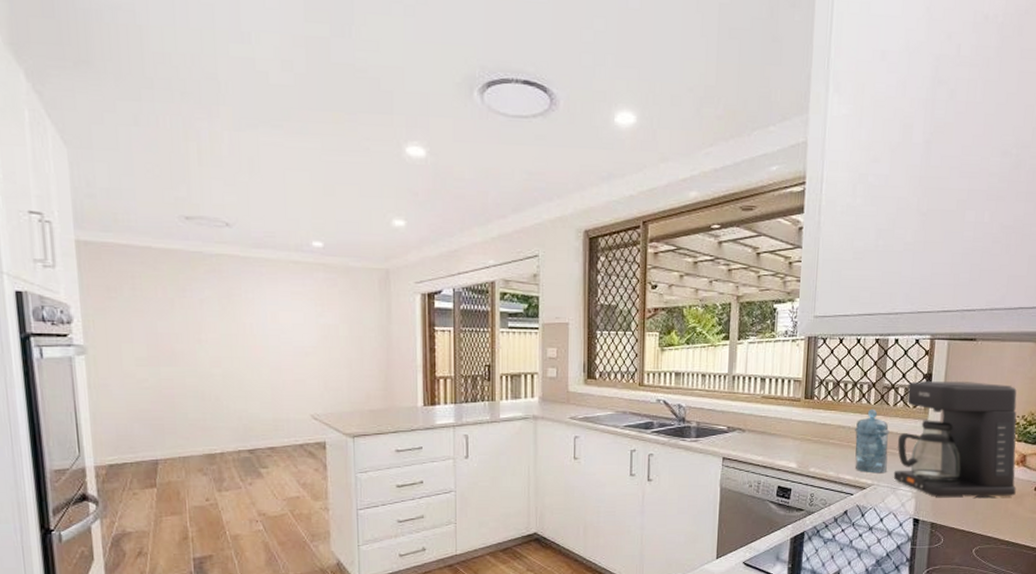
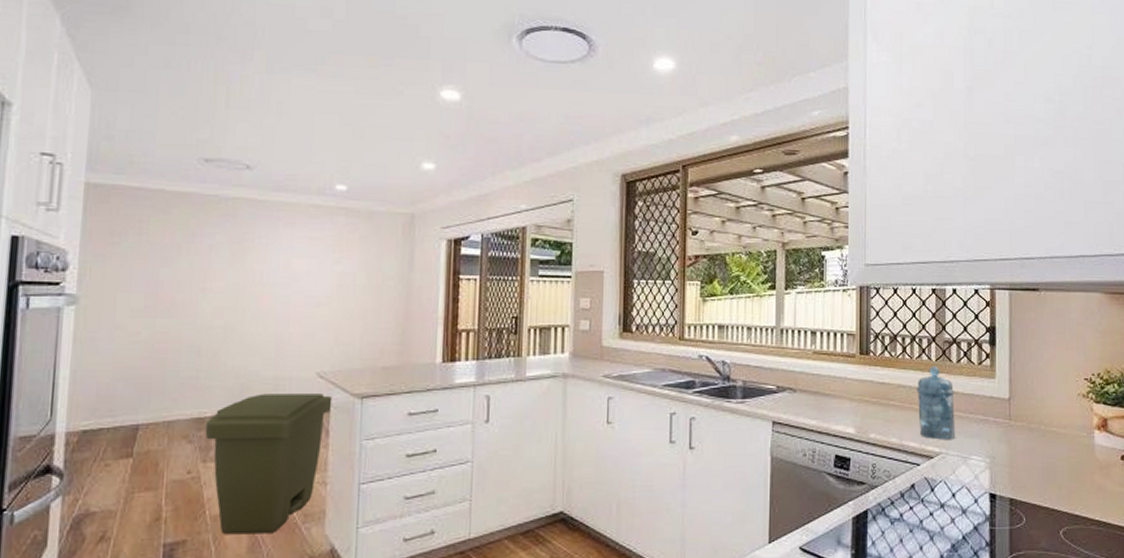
trash can: none [216,433,327,551] -> present [205,394,332,535]
coffee maker: present [893,381,1017,497] -> none [963,335,1101,468]

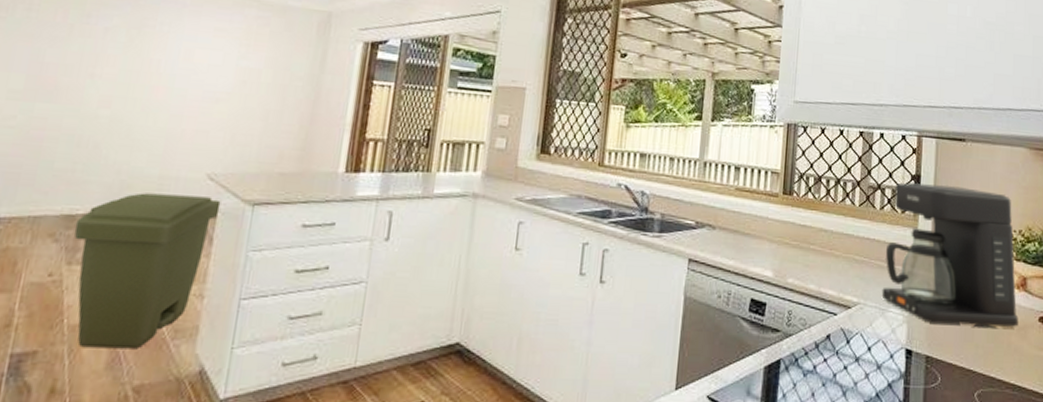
canister: present [917,365,956,440] -> none [838,211,877,290]
coffee maker: none [963,335,1101,468] -> present [881,182,1019,328]

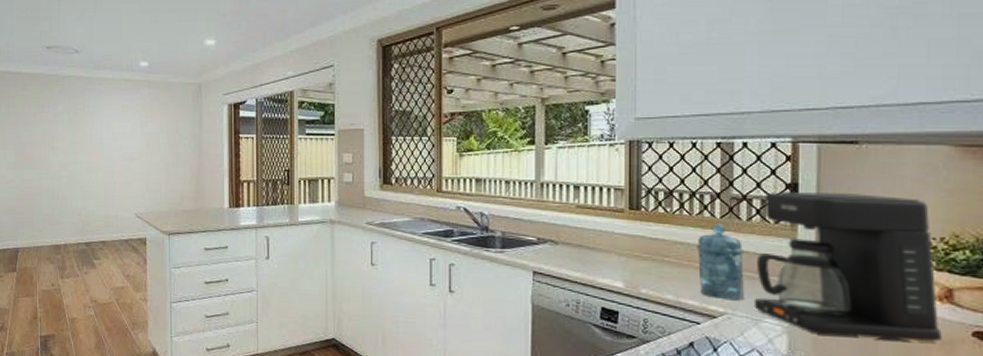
trash can: present [74,193,221,349] -> none [61,228,147,335]
canister: none [838,211,877,290] -> present [697,223,745,301]

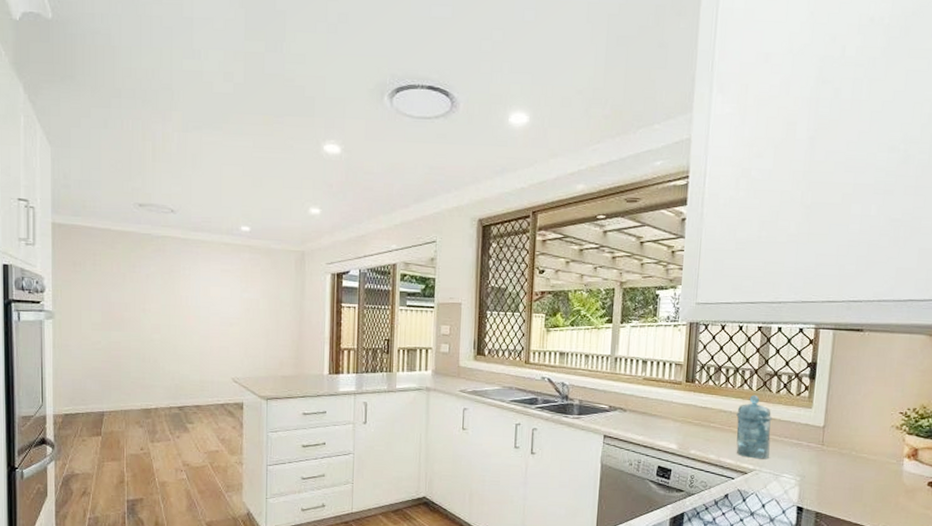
coffee maker: present [753,192,942,343] -> none [776,369,908,491]

